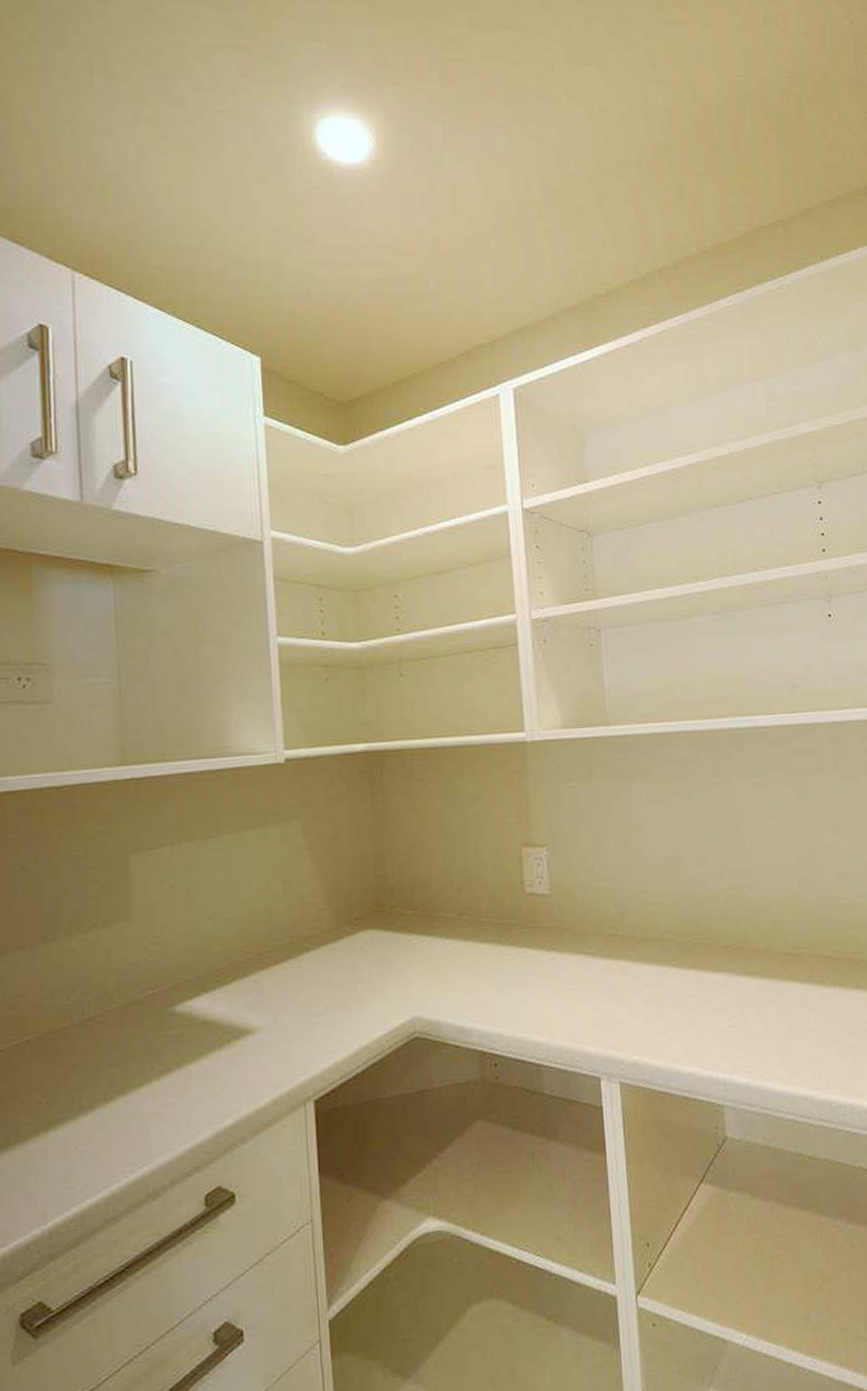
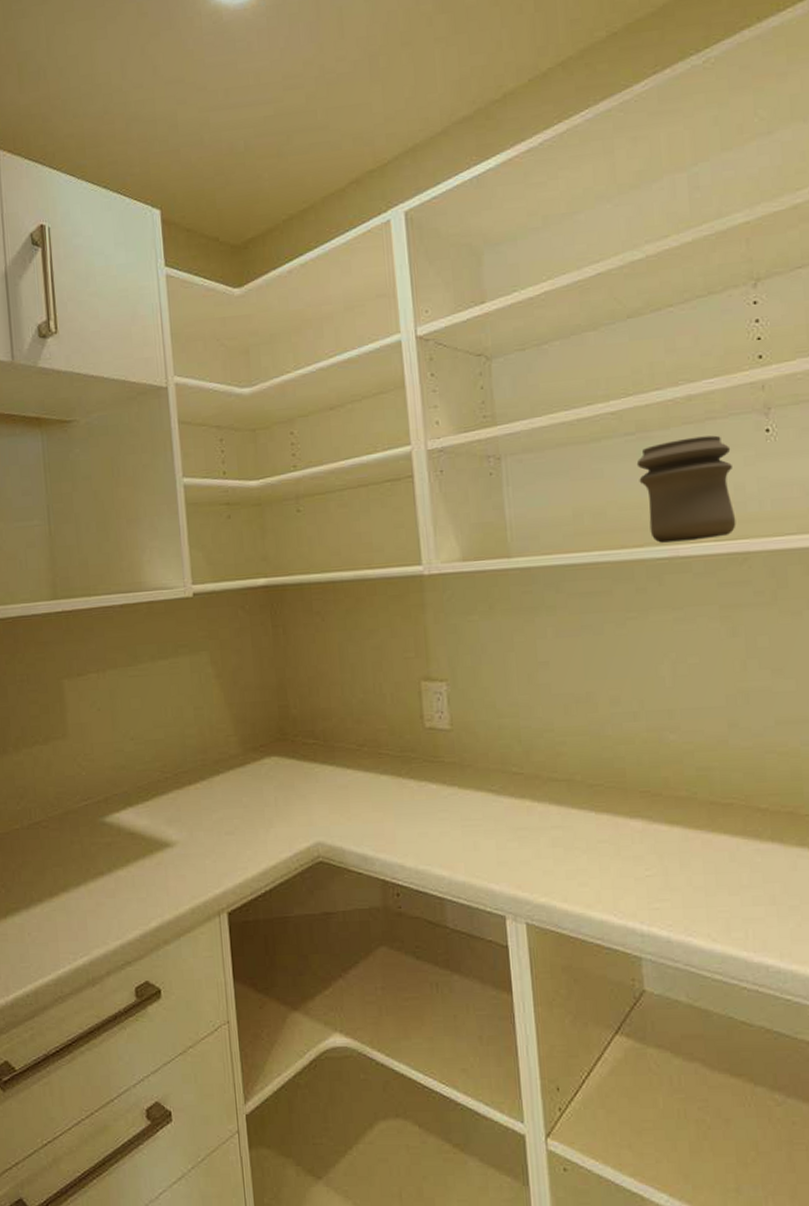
jar: none [721,618,805,714] -> present [636,435,736,543]

